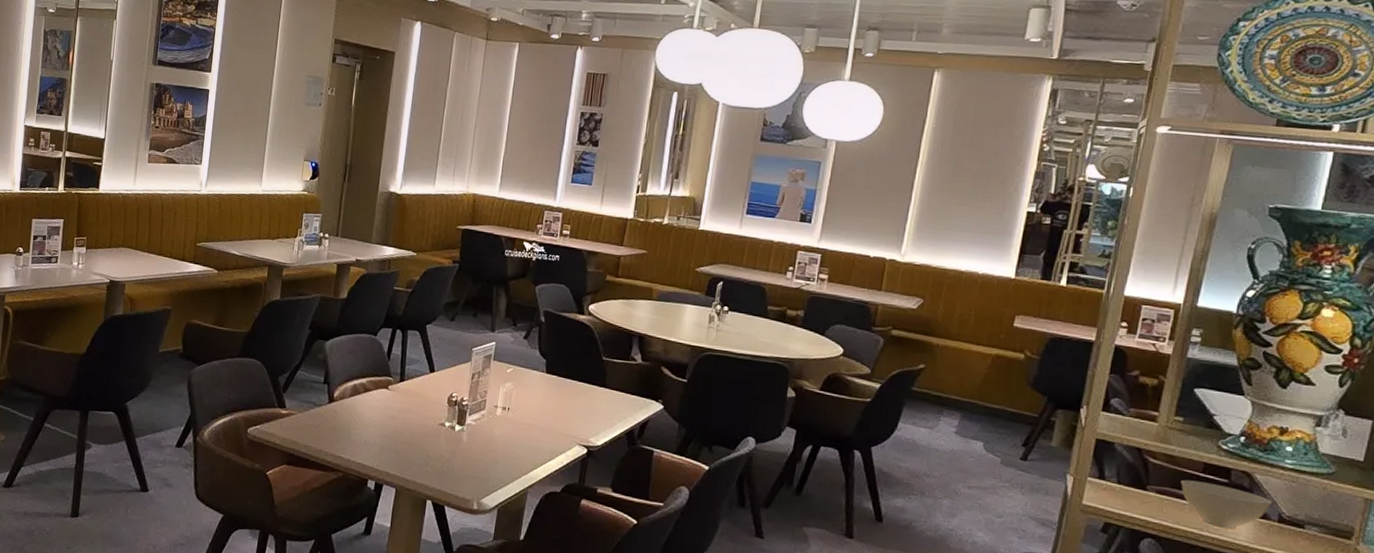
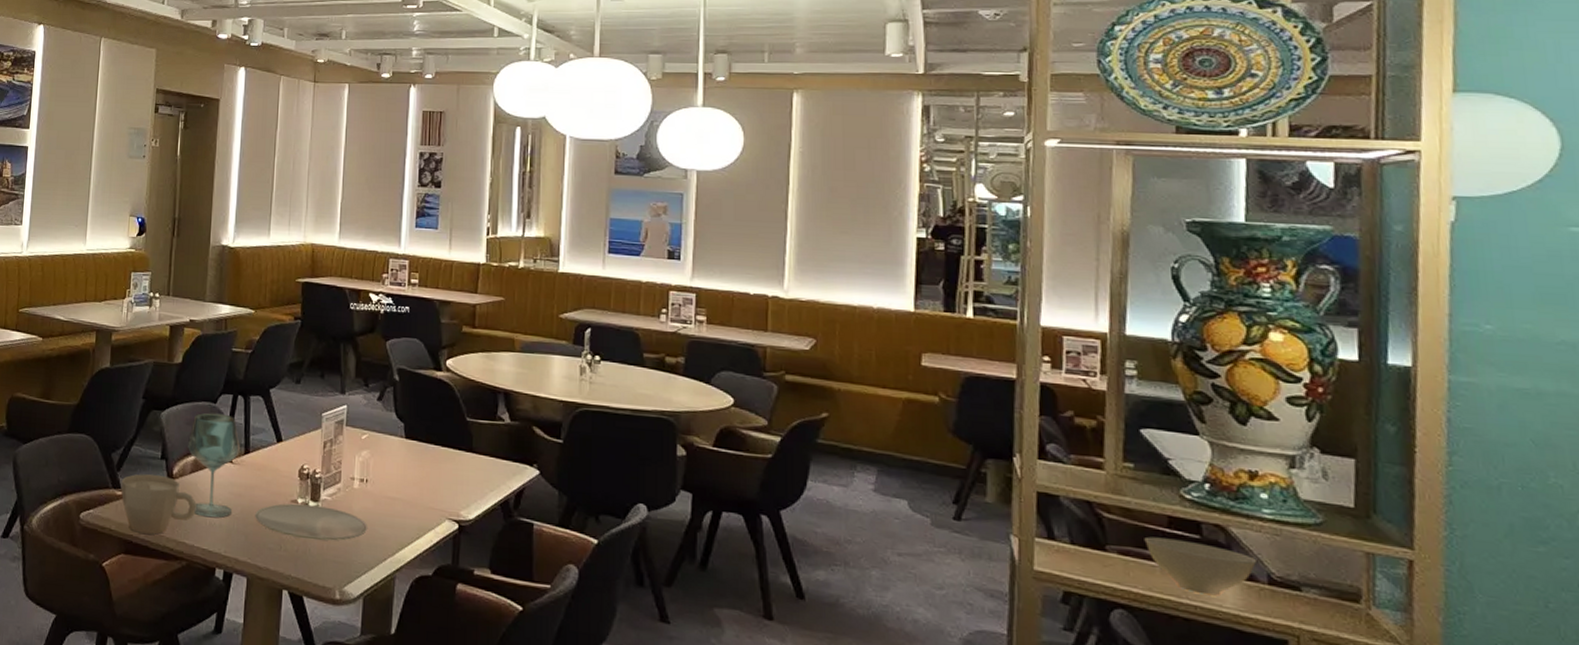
cup: none [285,395,354,449] -> present [120,474,197,535]
wine glass: none [348,344,396,437] -> present [188,412,240,518]
plate: none [406,426,507,460] -> present [255,503,368,541]

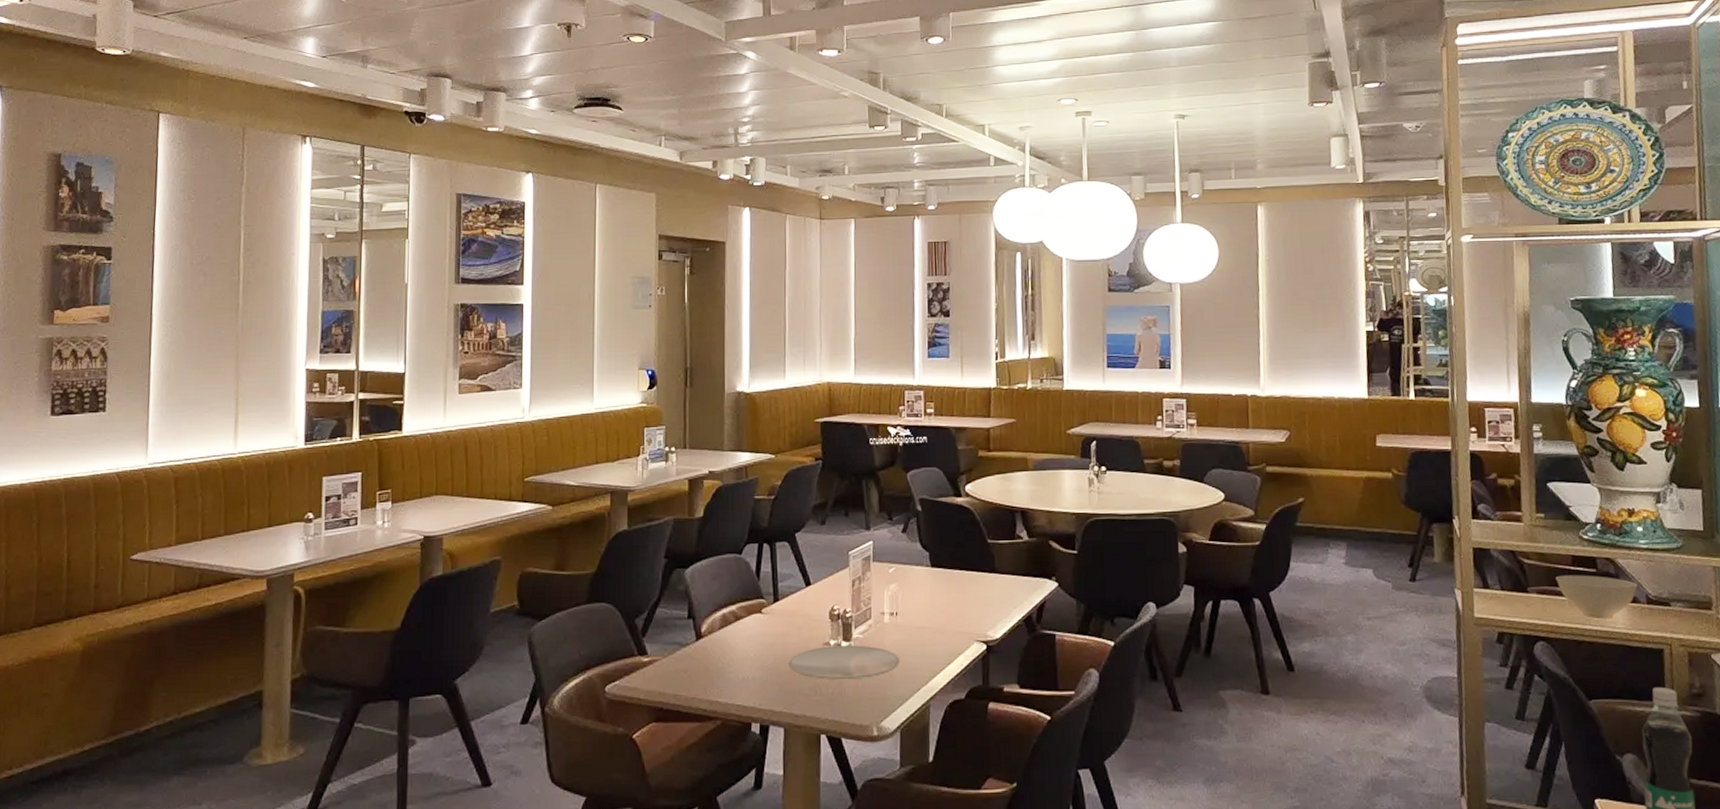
cup: present [120,474,197,535] -> none [647,636,728,698]
wine glass: present [188,412,240,518] -> none [715,564,768,672]

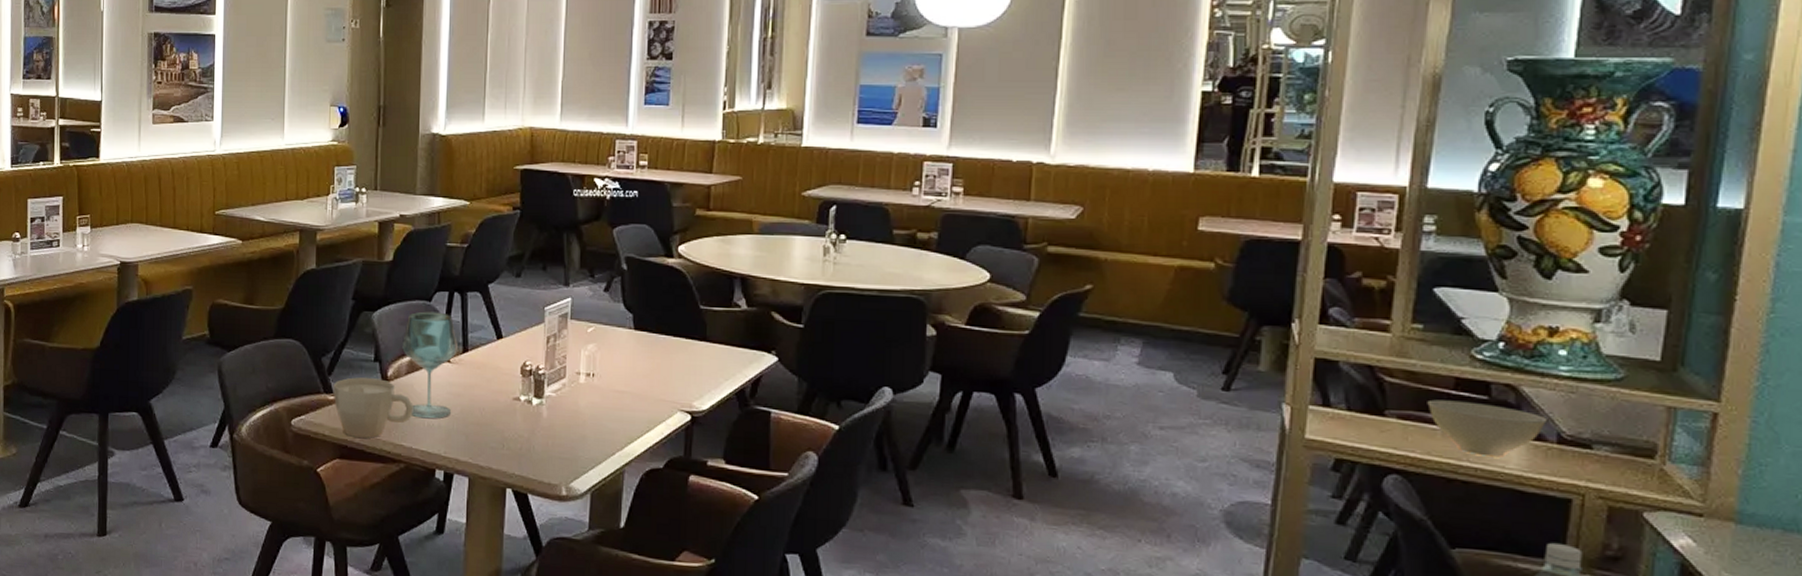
cup: none [647,636,728,698] -> present [333,377,413,438]
wine glass: none [715,564,768,672] -> present [402,311,458,419]
plate: present [788,645,901,680] -> none [475,401,596,438]

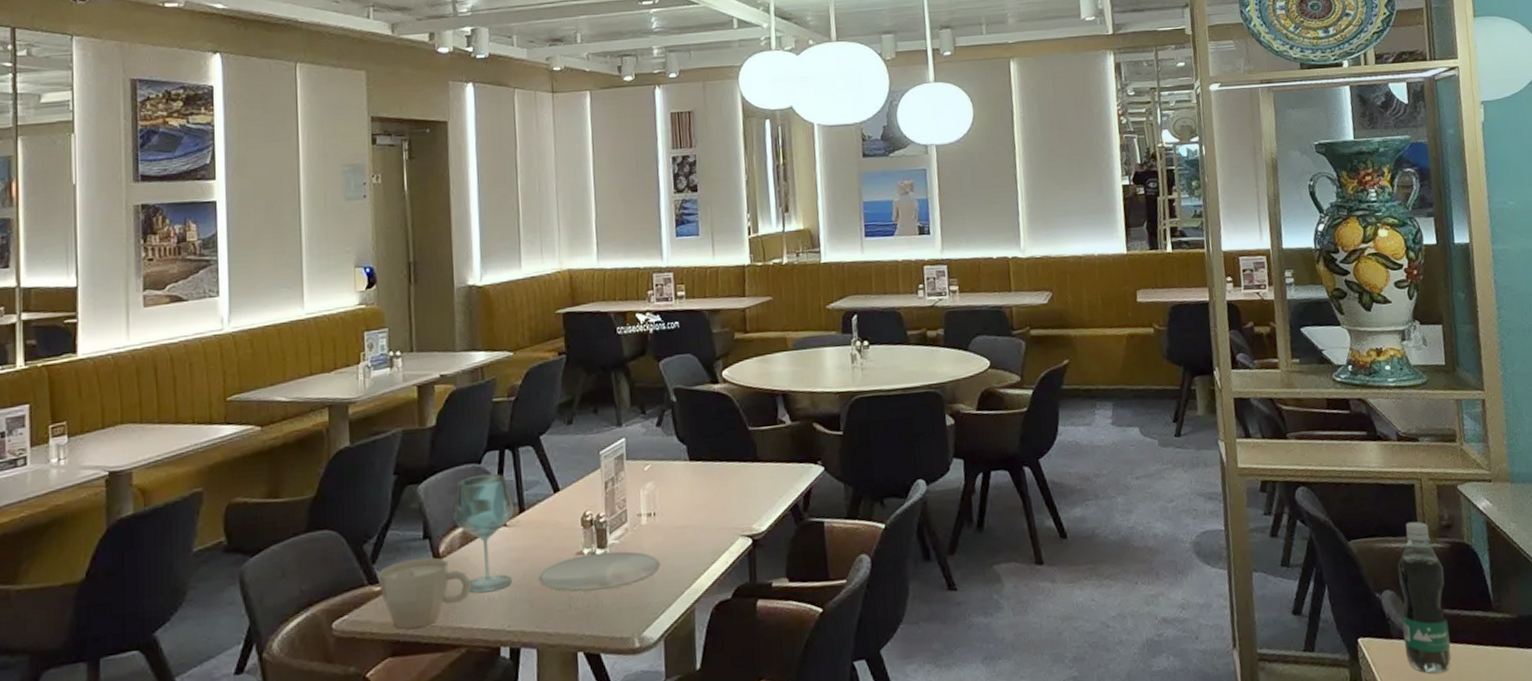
plate: none [475,401,596,438] -> present [538,551,662,593]
bowl: present [1427,399,1547,458] -> none [1312,417,1388,460]

